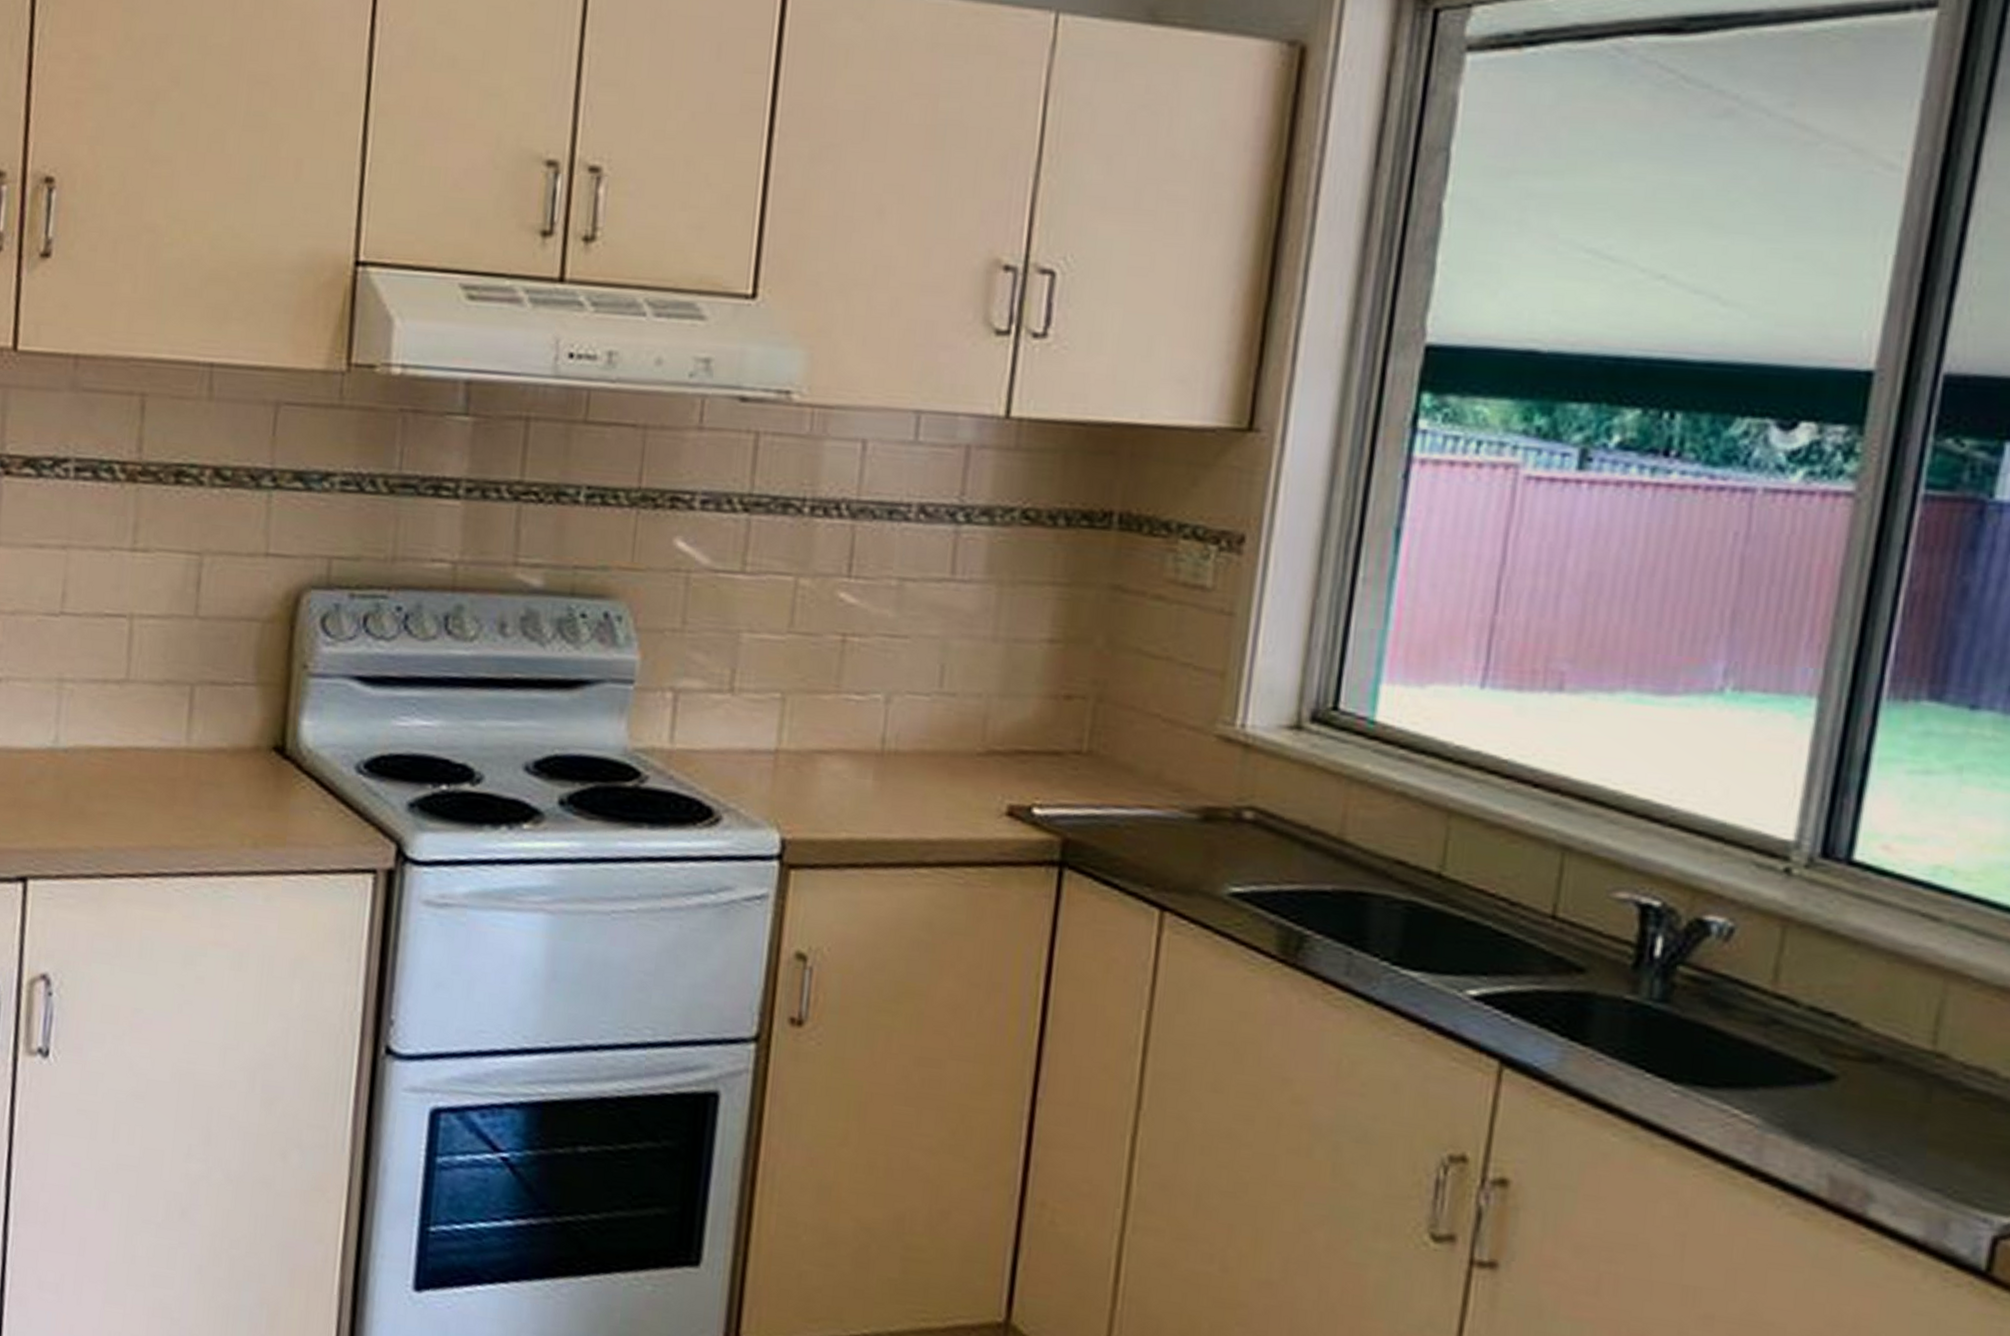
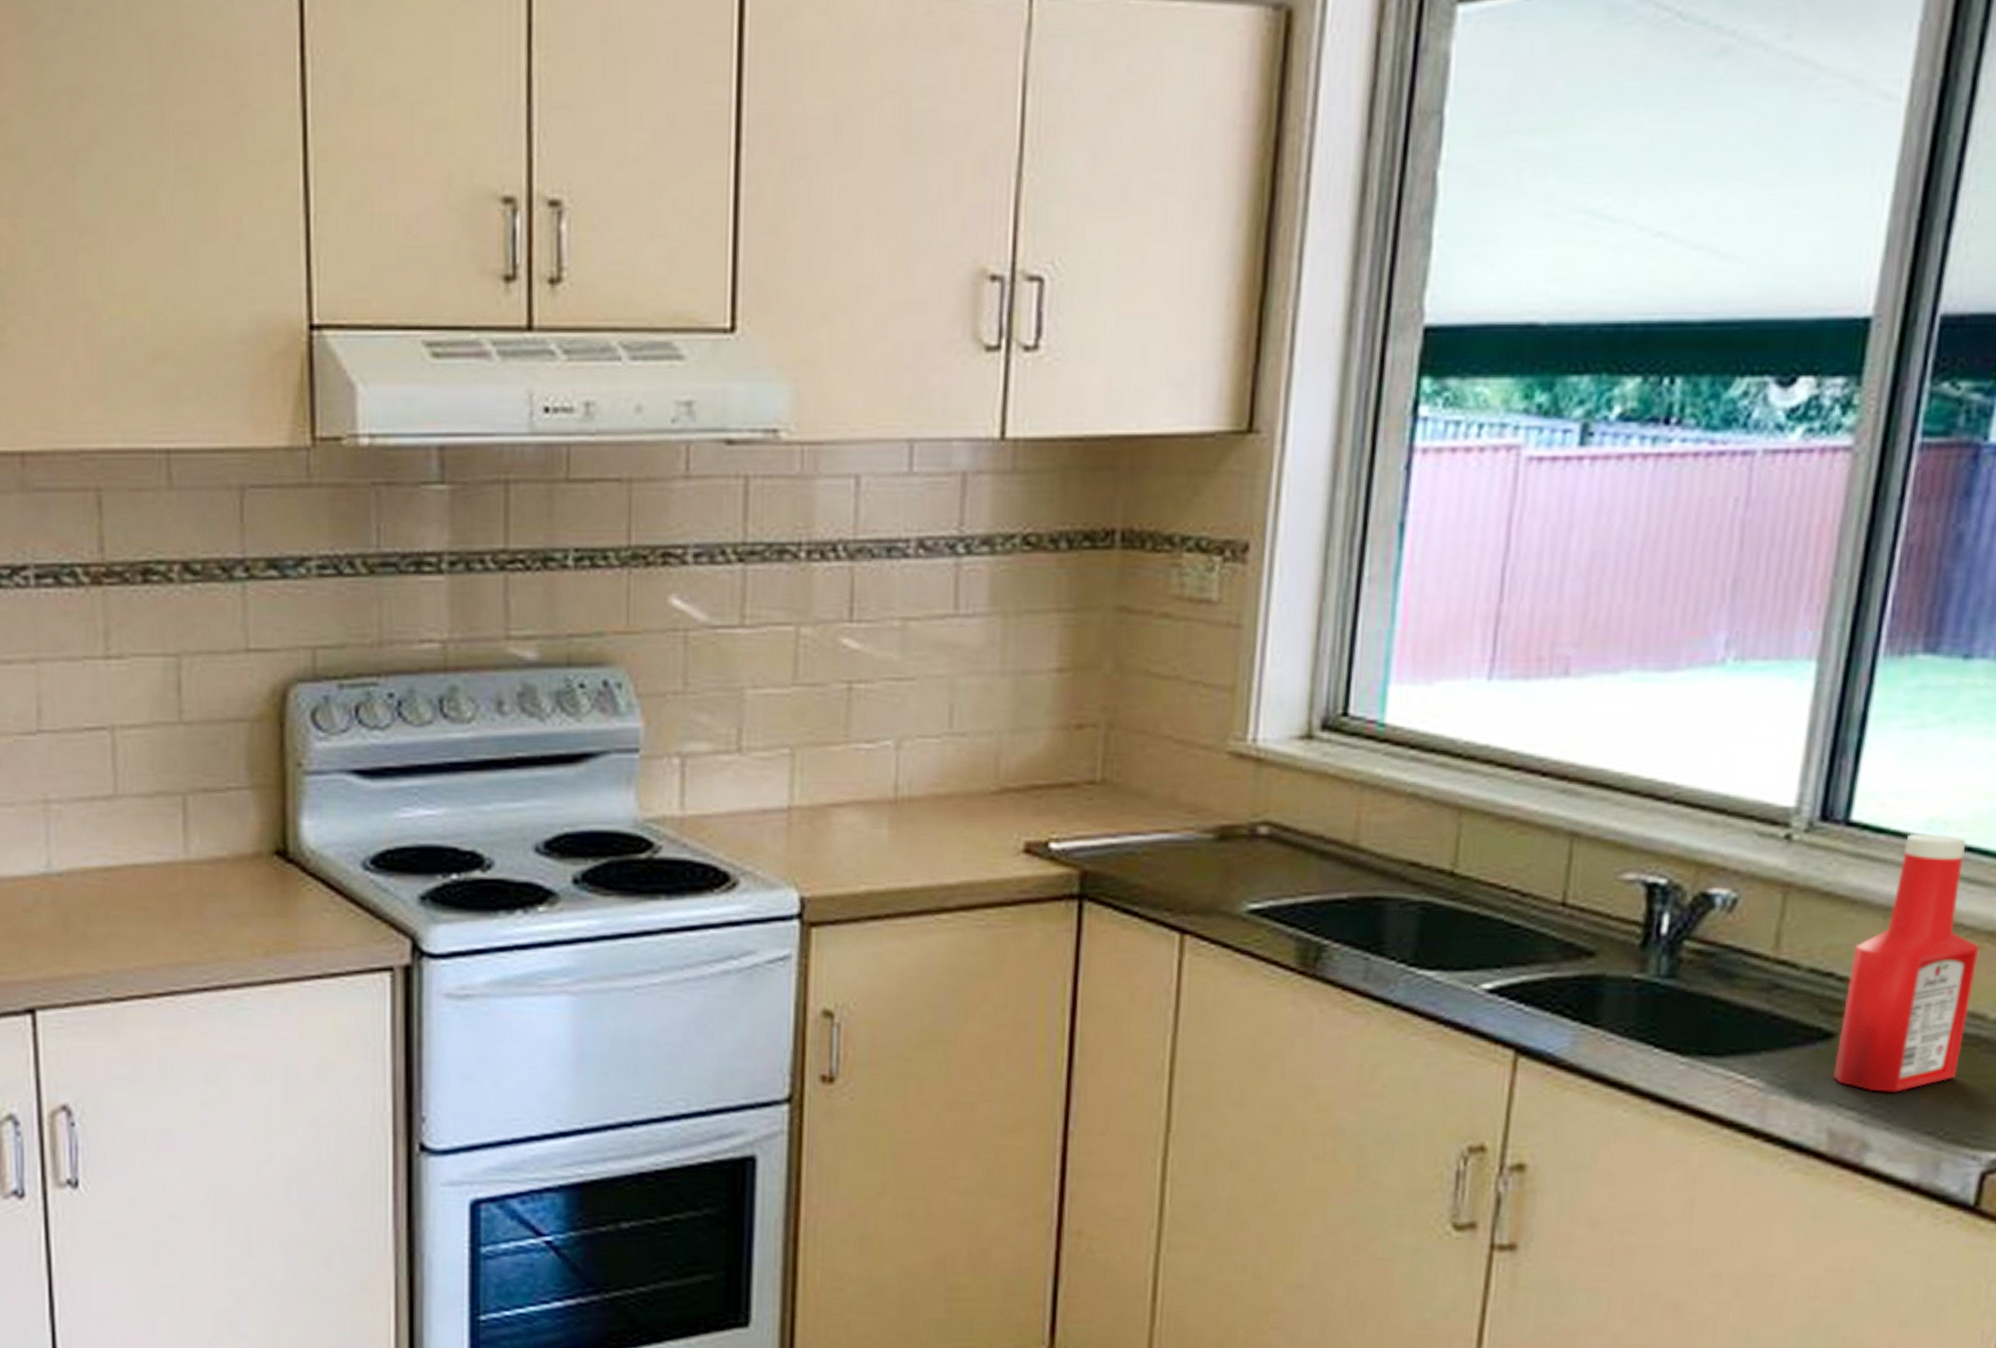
ketchup bottle: none [1834,879,1990,1144] -> present [1833,834,1980,1093]

